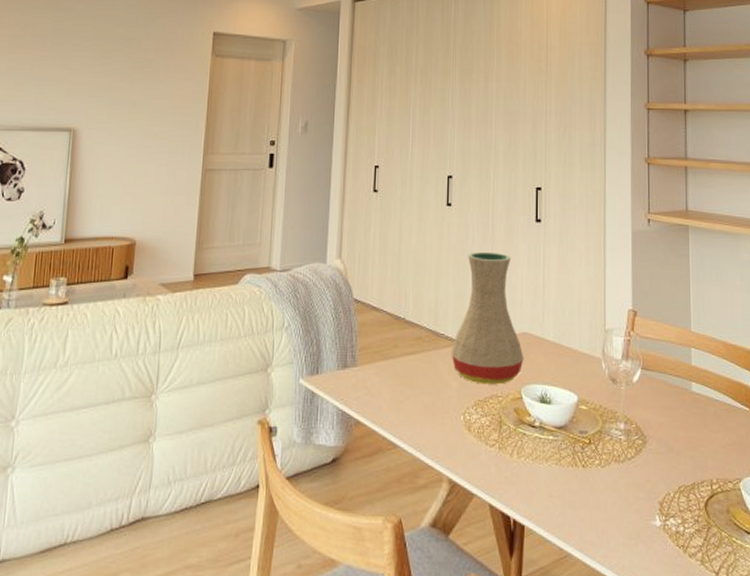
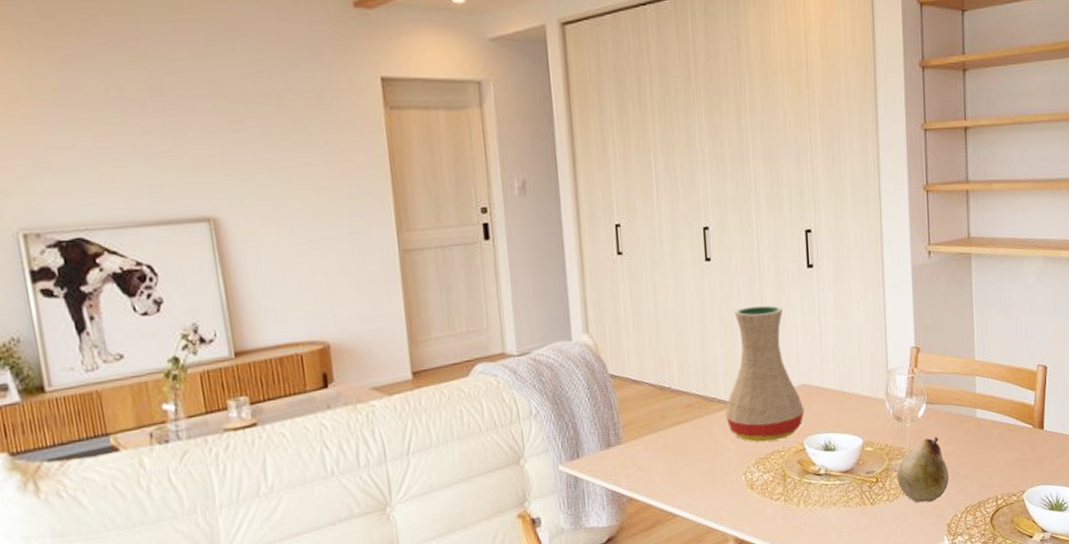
fruit: none [609,404,663,475] -> present [896,436,950,503]

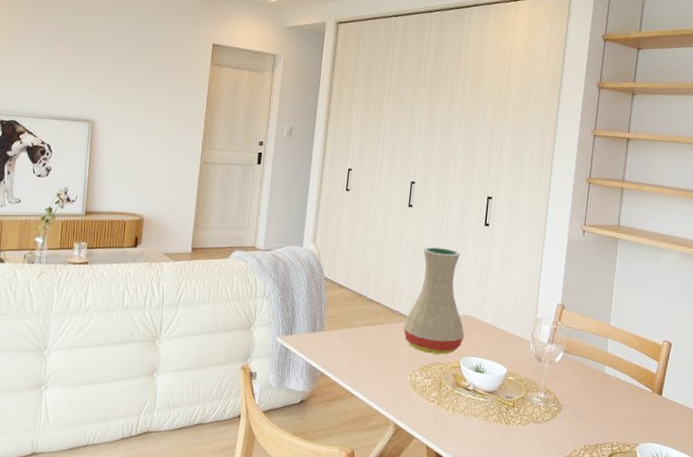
fruit: present [896,436,950,503] -> none [530,380,575,435]

